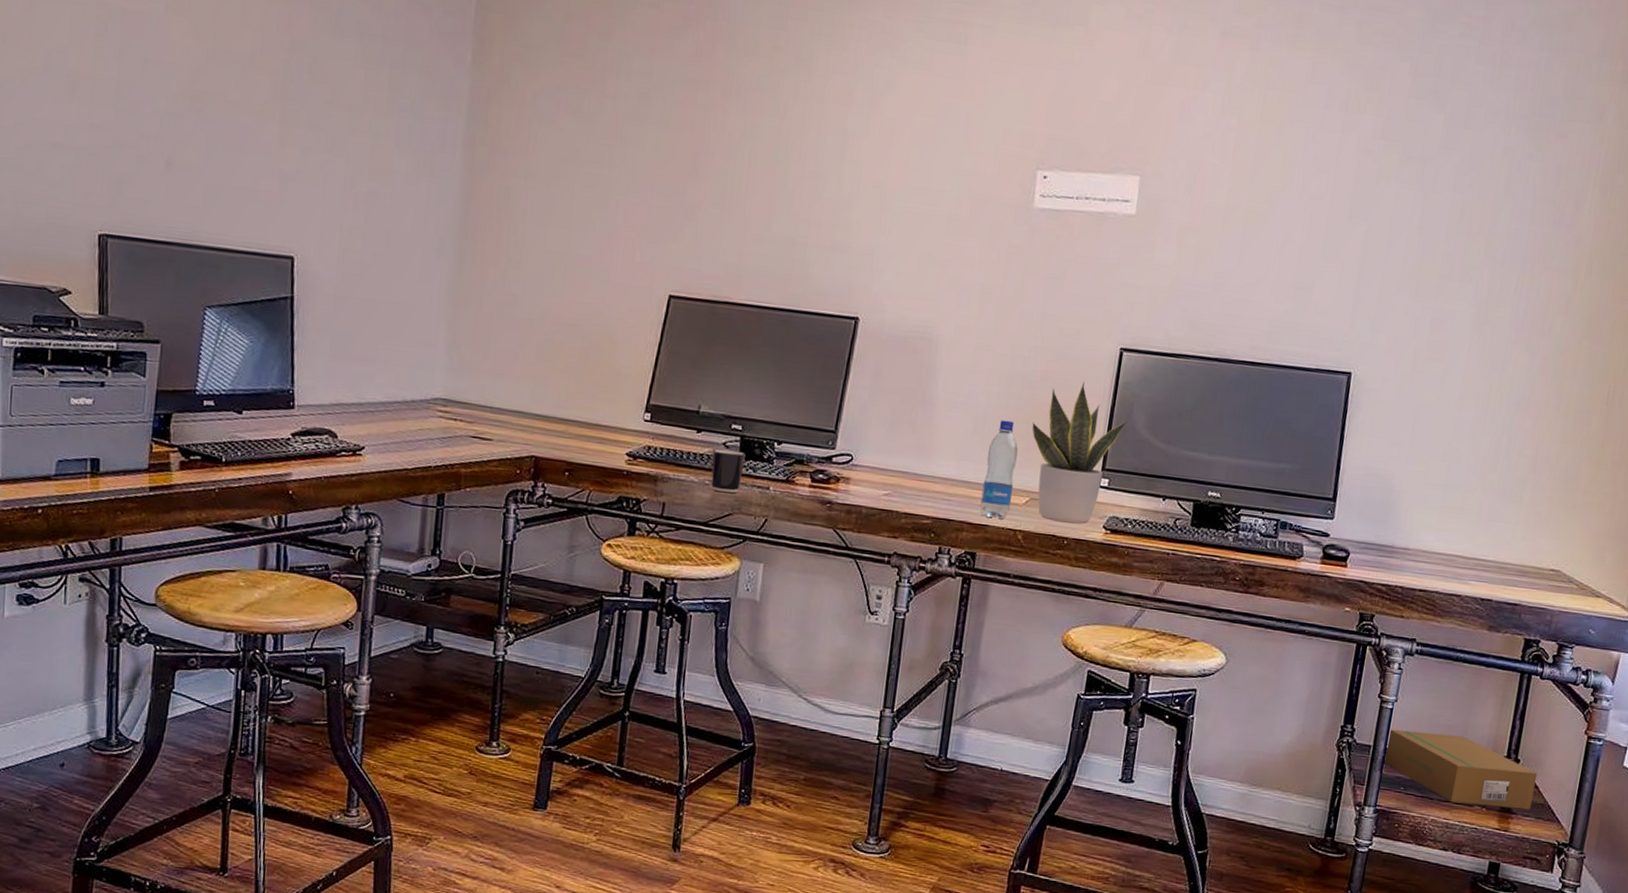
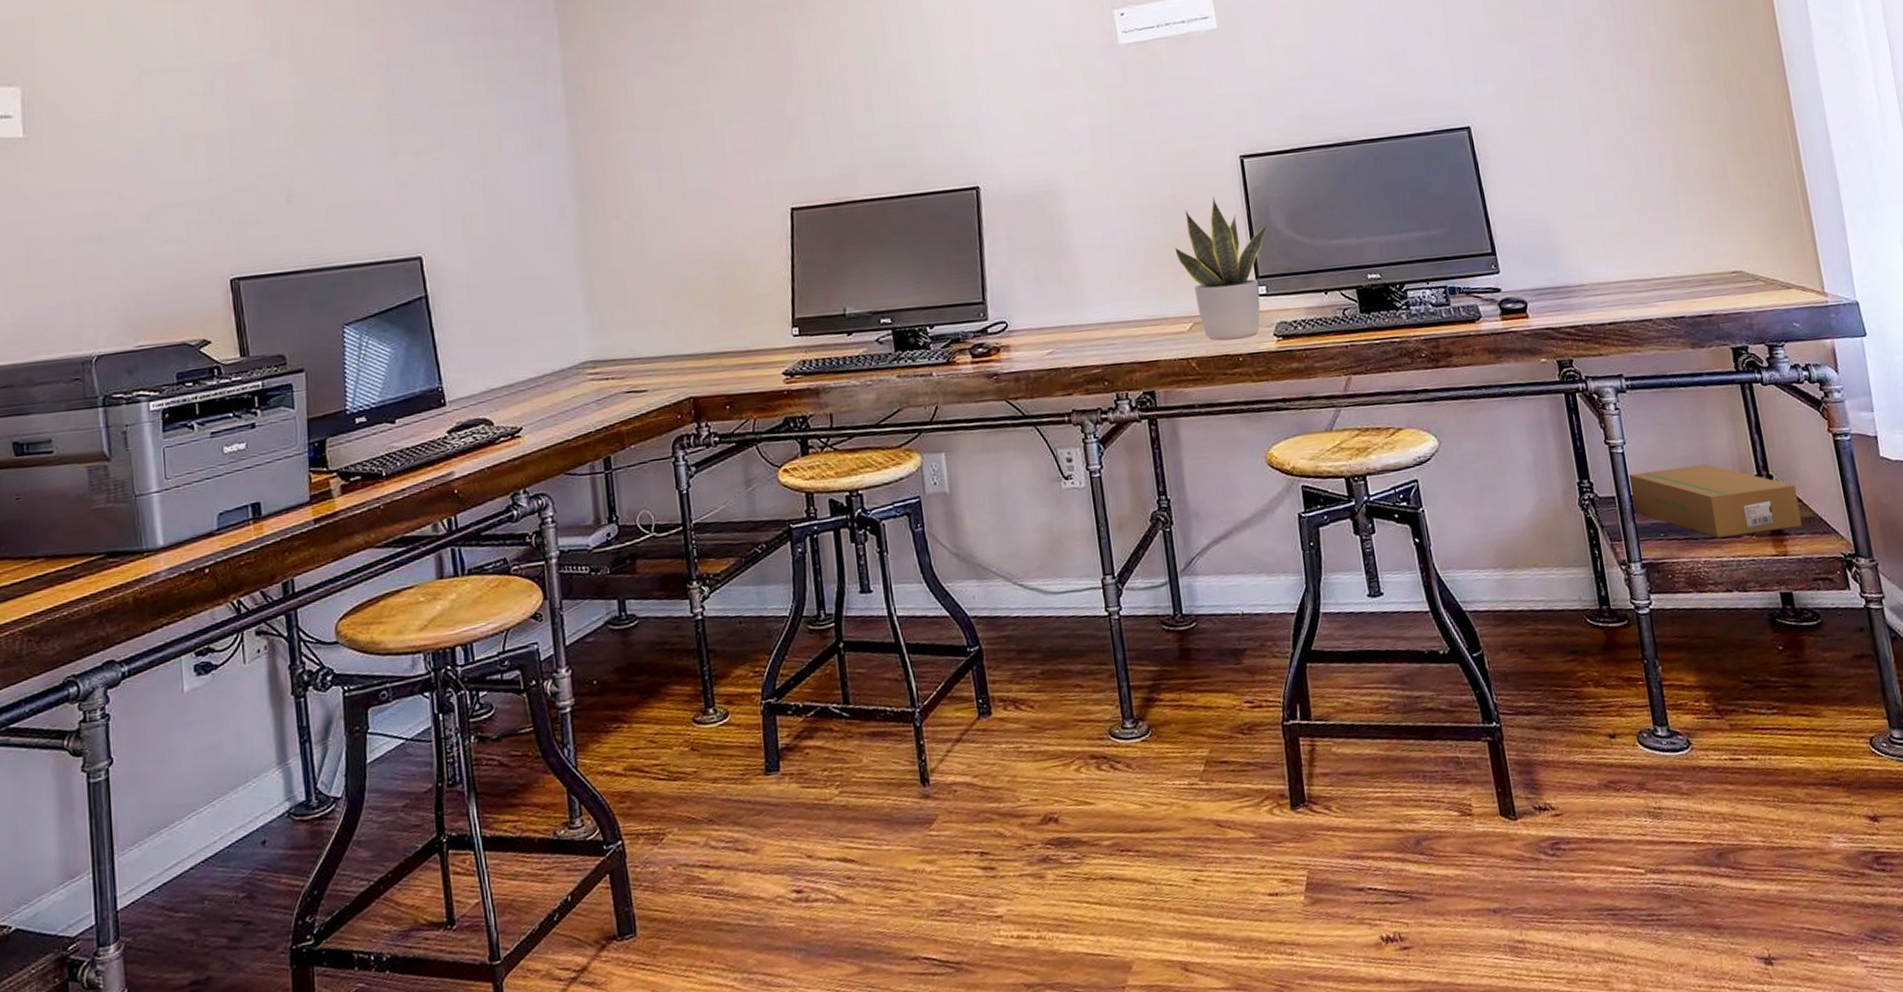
mug: present [711,448,746,494] -> none [867,344,904,390]
bottle: present [980,420,1019,520] -> none [1138,251,1176,353]

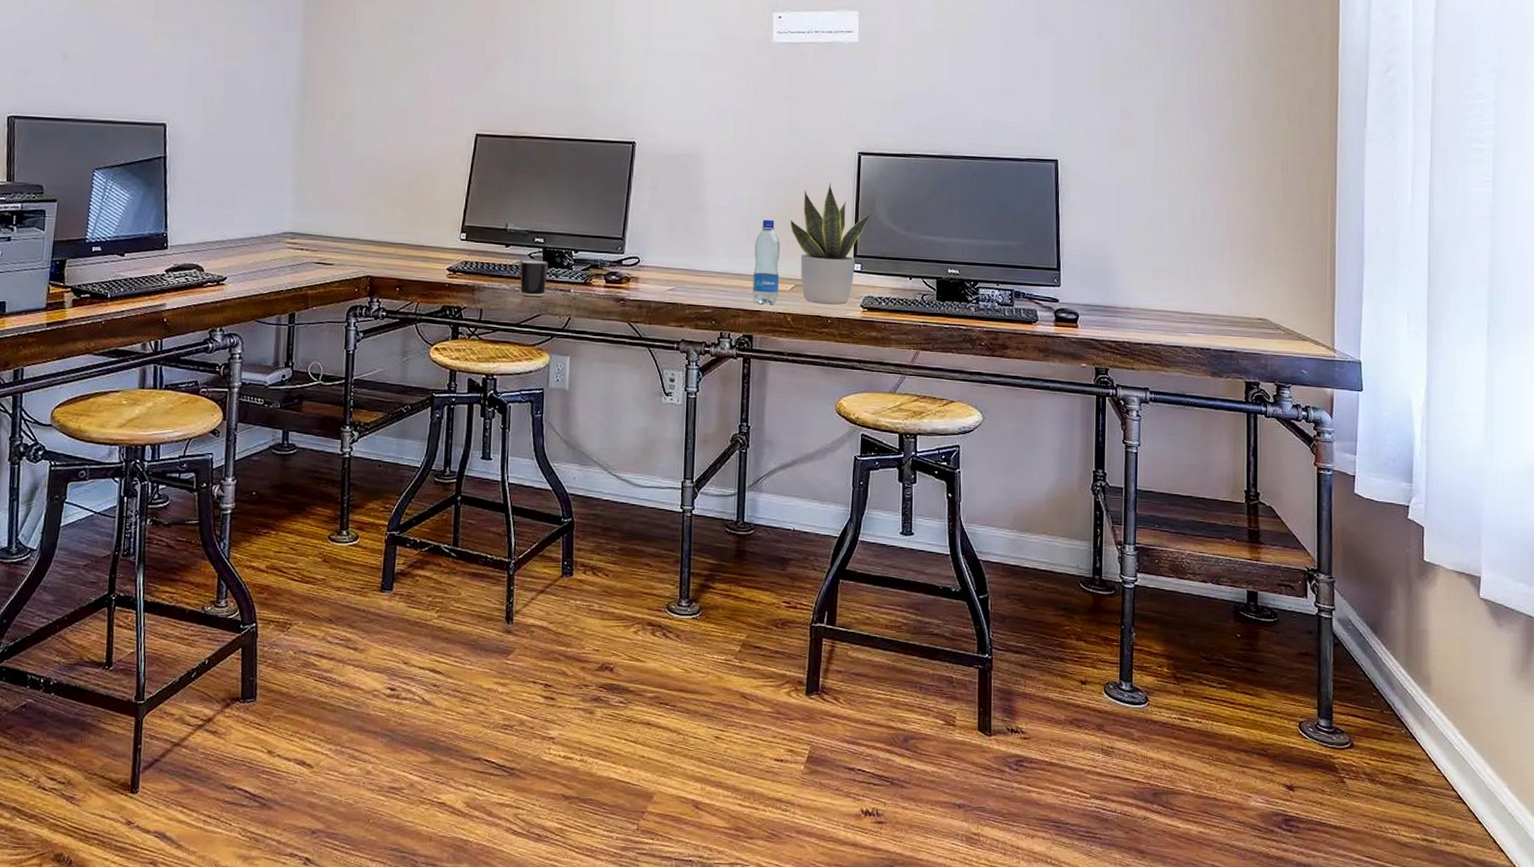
mug: none [867,344,904,390] -> present [519,259,548,297]
bottle: none [1138,251,1176,353] -> present [752,219,781,305]
box: present [1628,464,1802,538] -> none [1137,471,1278,540]

